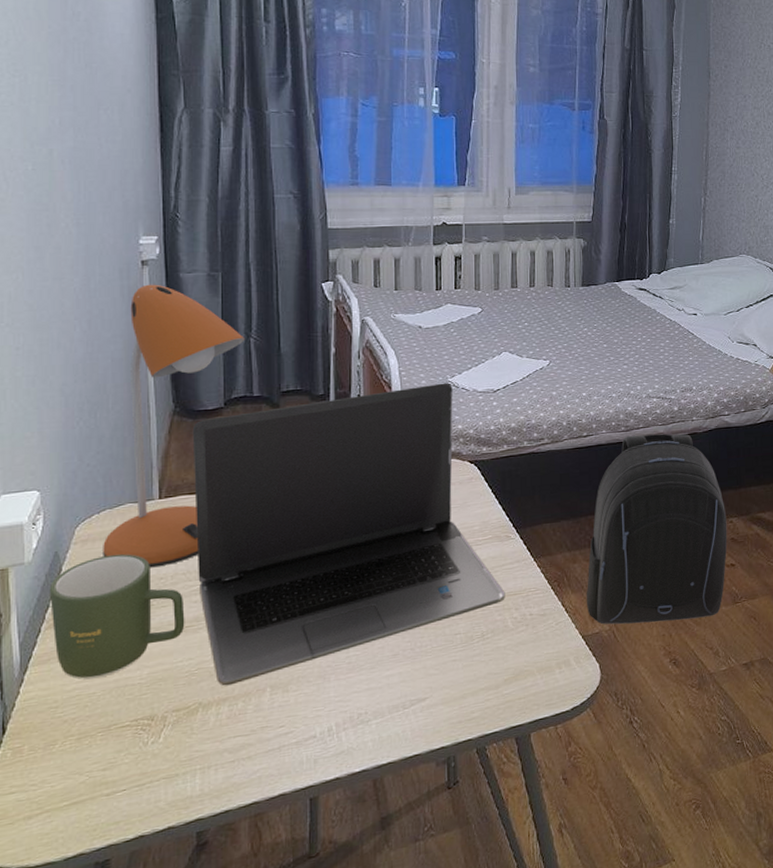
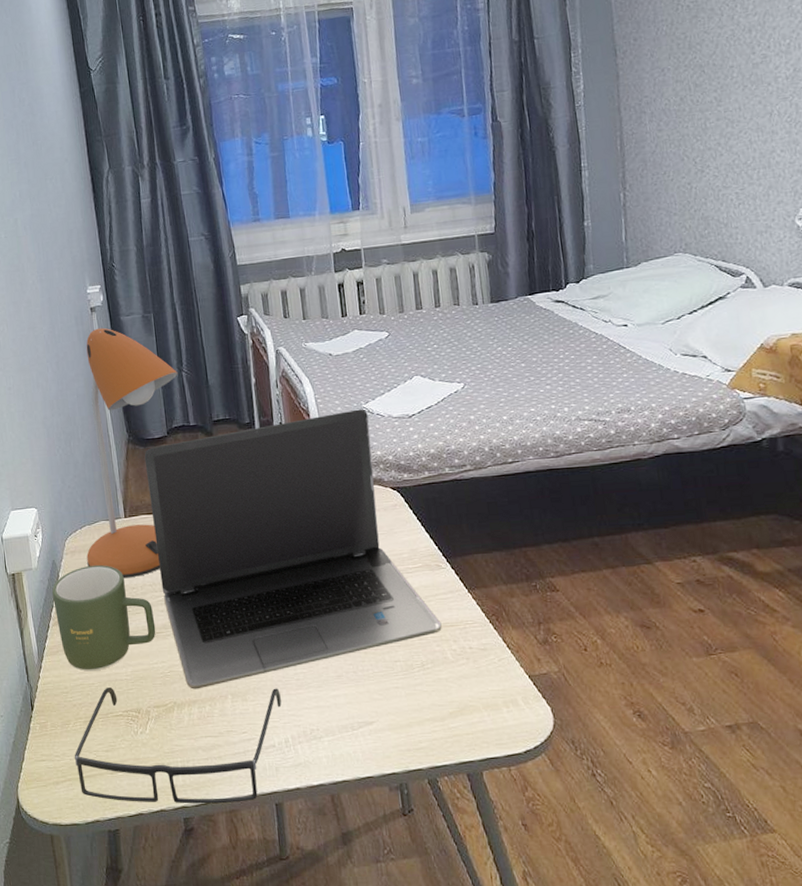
glasses: none [57,674,328,827] -> present [74,688,282,804]
backpack: present [586,434,727,625] -> none [527,460,693,669]

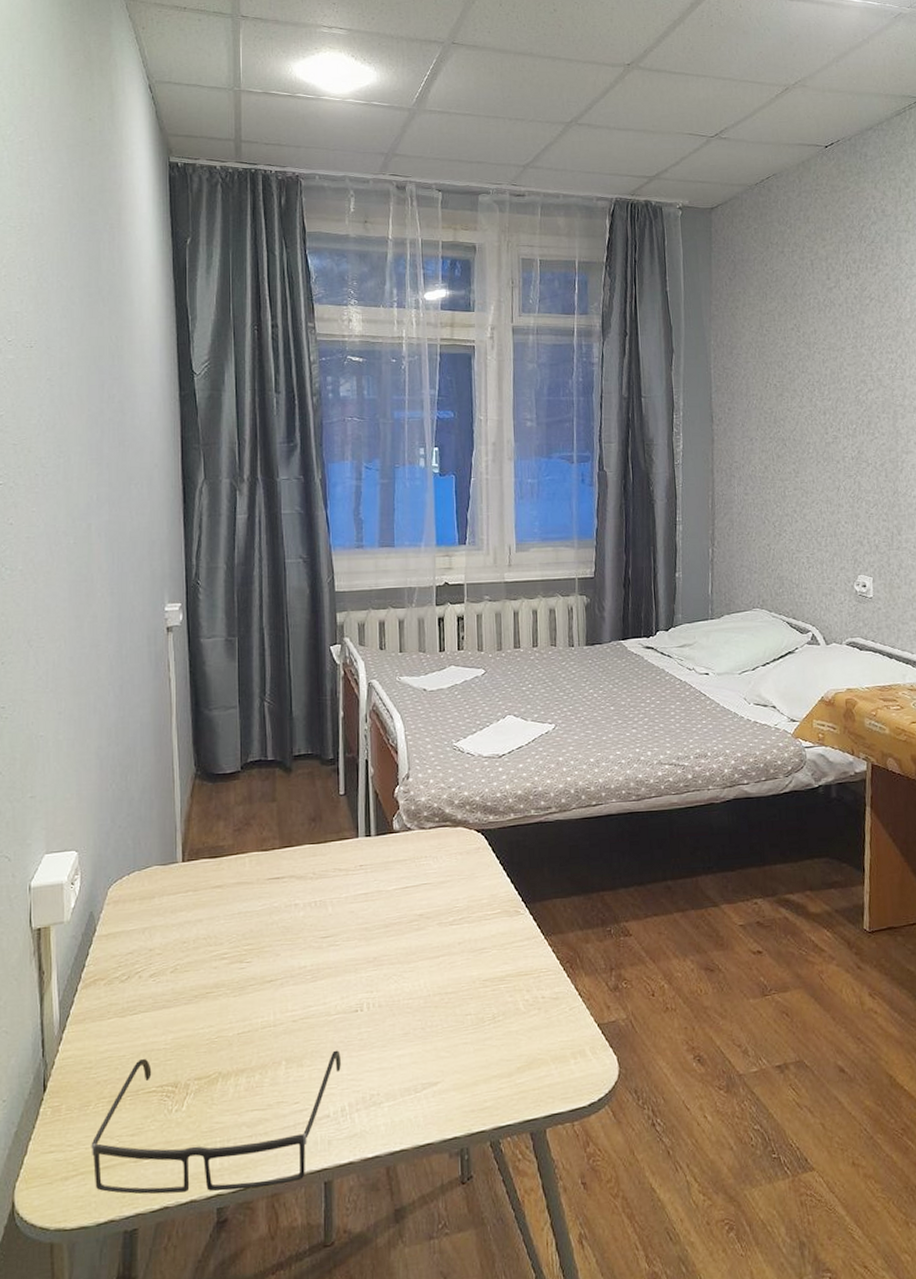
mug: present [52,564,156,672] -> none [84,916,206,1042]
desk lamp: present [86,327,178,578] -> none [132,649,259,931]
laptop computer: present [144,409,442,690] -> none [212,747,516,1057]

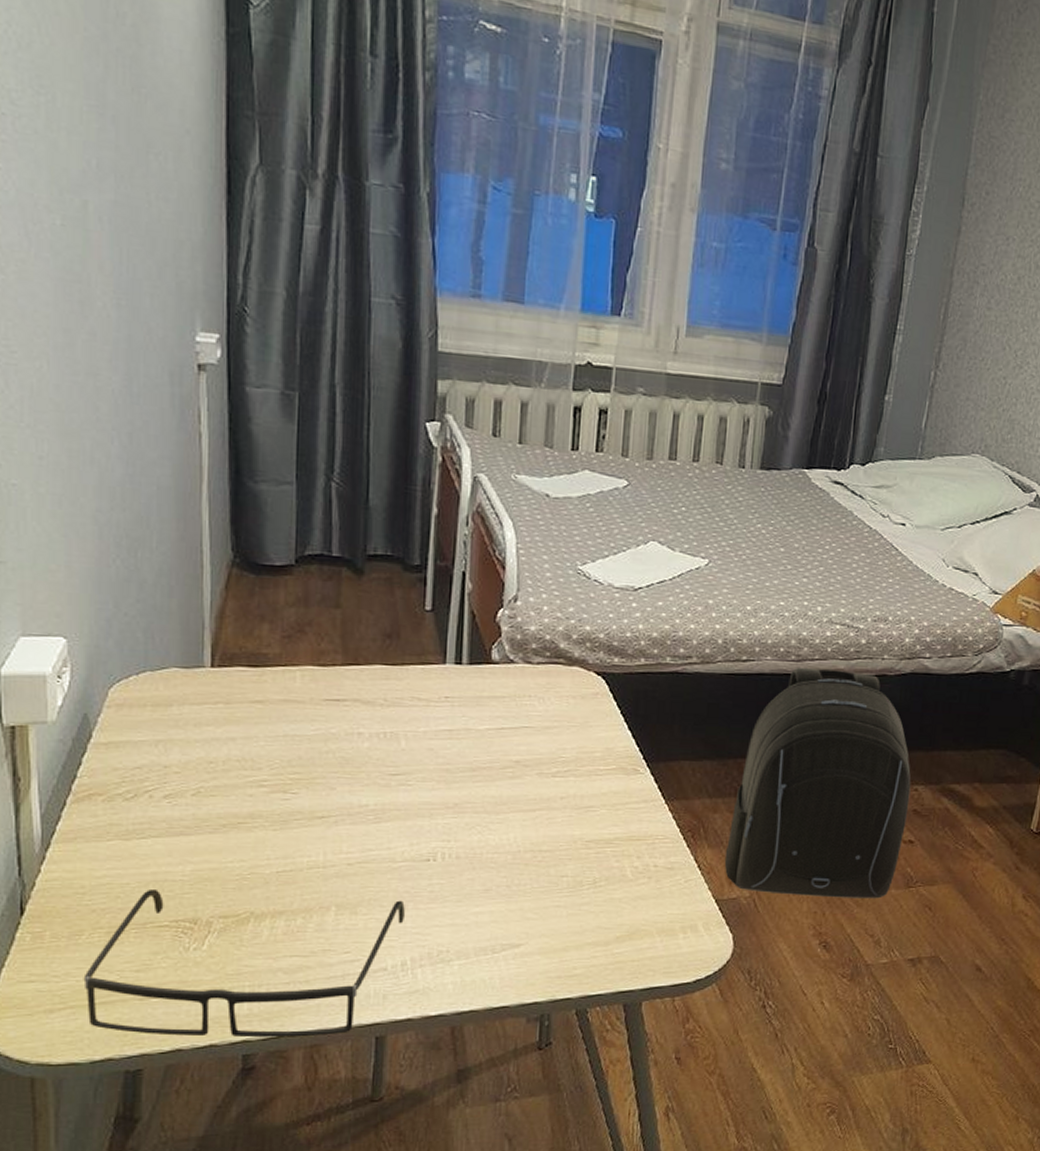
backpack: none [600,804,753,1014] -> present [724,668,911,899]

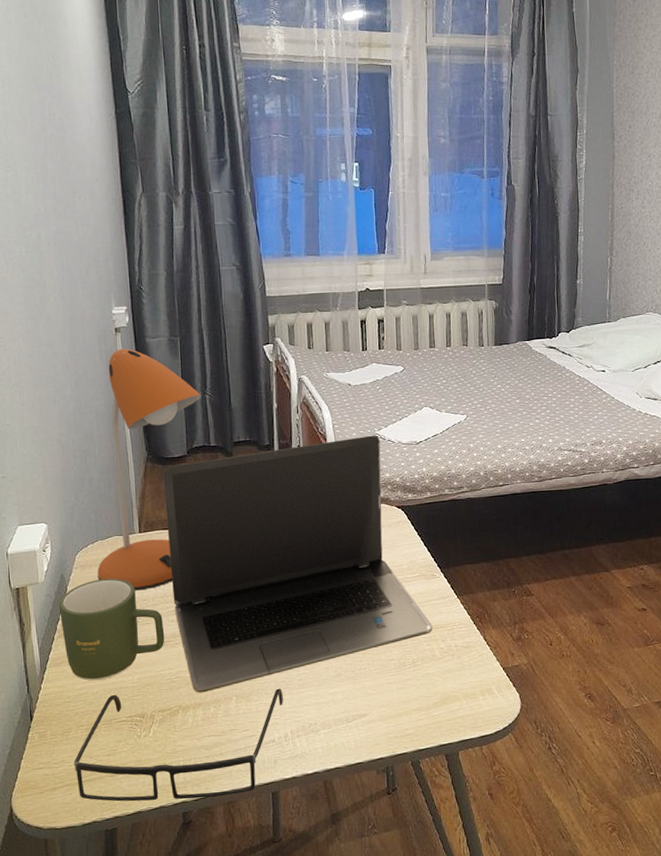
mug: none [76,726,238,868] -> present [58,578,165,681]
desk lamp: none [141,396,325,749] -> present [97,348,201,591]
laptop computer: none [254,570,627,898] -> present [162,435,433,693]
backpack: present [724,668,911,899] -> none [505,484,639,660]

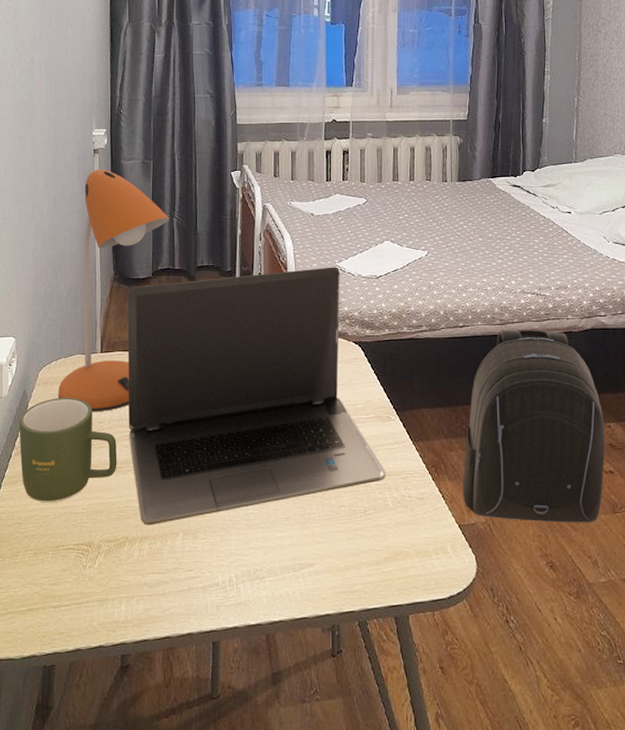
glasses: present [73,688,283,802] -> none [18,520,230,641]
backpack: none [505,484,639,660] -> present [462,330,606,523]

